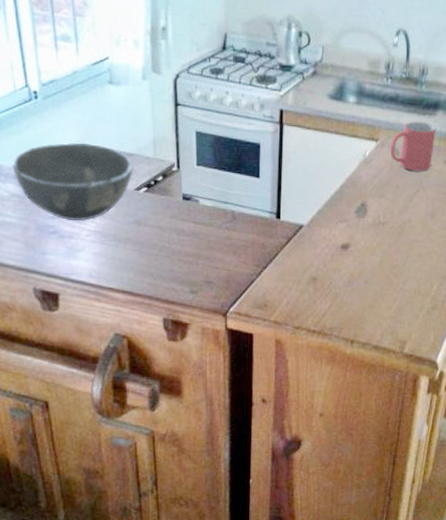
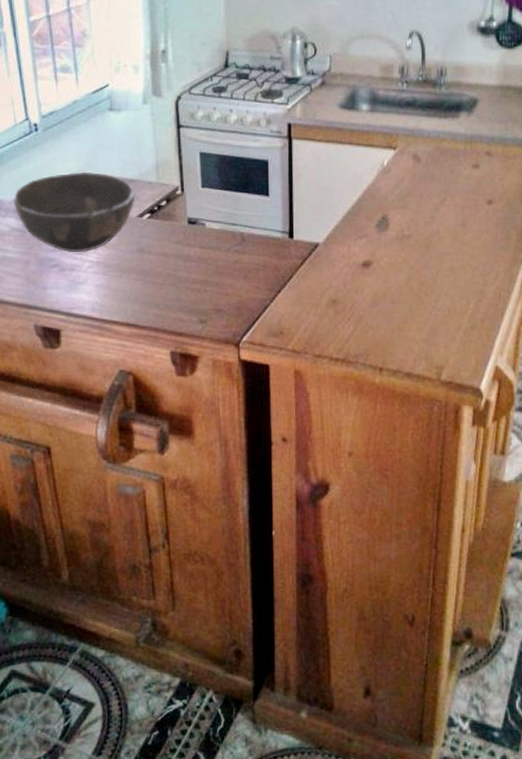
mug: present [389,121,436,171] -> none [409,125,461,178]

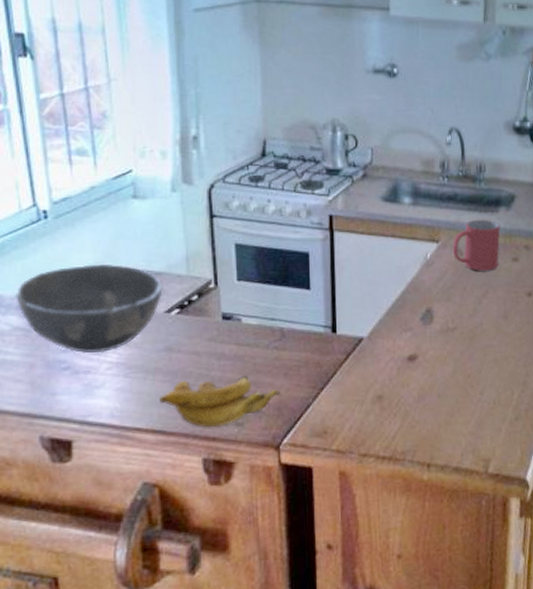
banana: none [132,276,240,324] -> present [158,375,280,428]
mug: none [409,125,461,178] -> present [452,219,501,271]

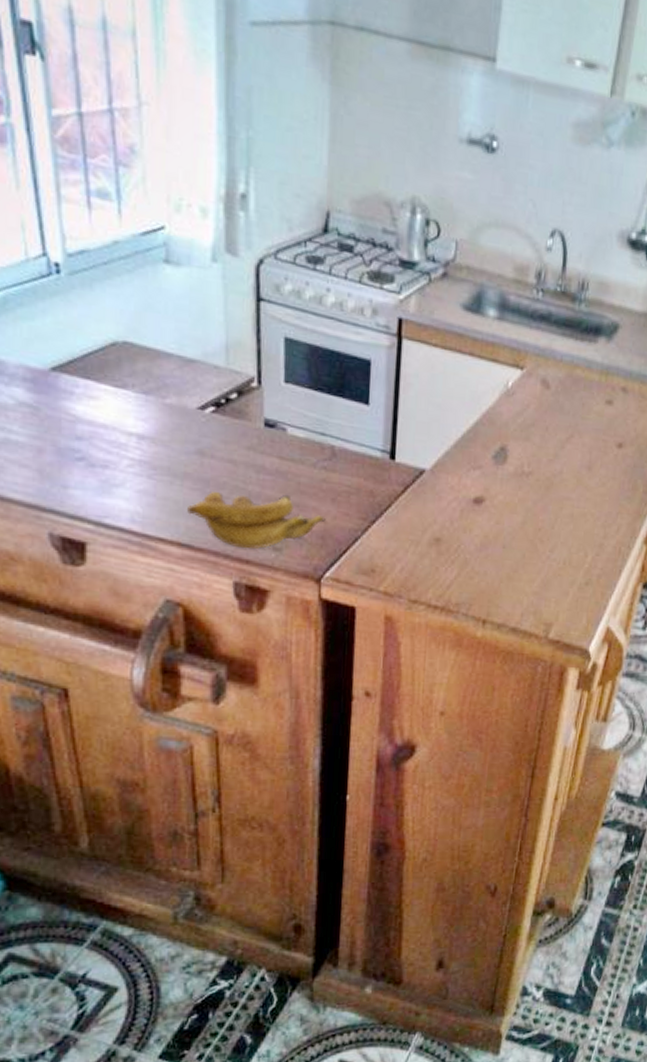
bowl: present [16,265,163,354] -> none [21,337,197,447]
mug: present [452,219,501,271] -> none [538,347,597,412]

